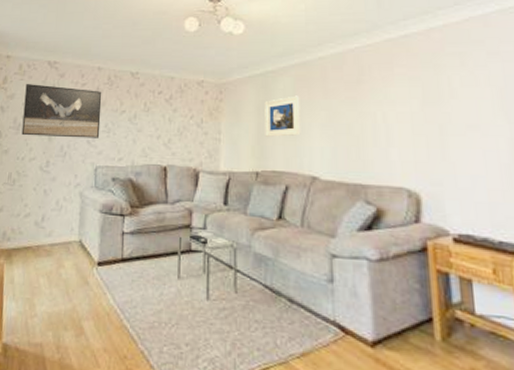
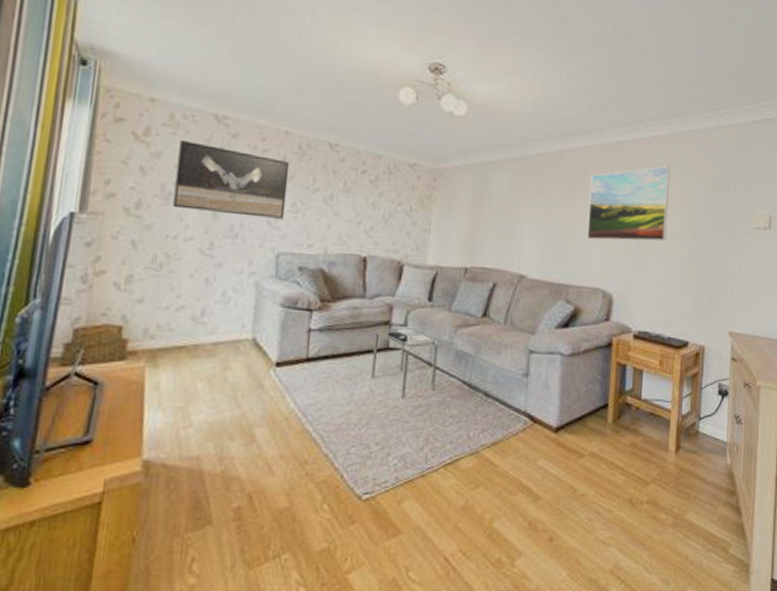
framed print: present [264,95,301,137] -> none [478,190,517,233]
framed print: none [376,53,477,137] -> present [587,166,670,242]

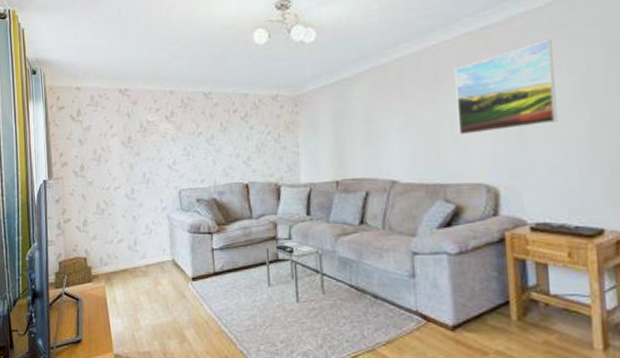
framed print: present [172,139,290,219] -> none [100,113,180,166]

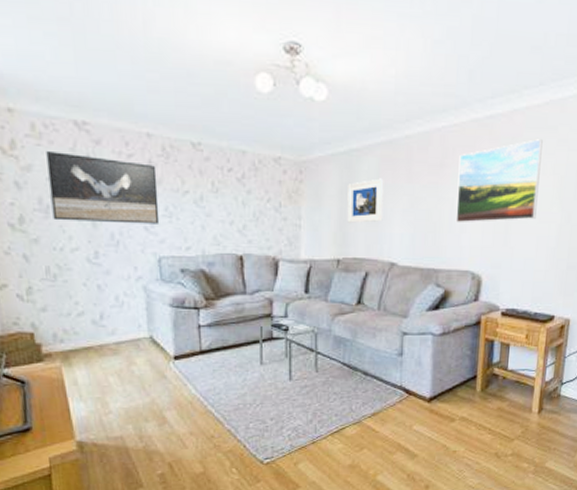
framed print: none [100,113,180,166] -> present [46,150,160,224]
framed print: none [341,101,379,146] -> present [347,178,384,223]

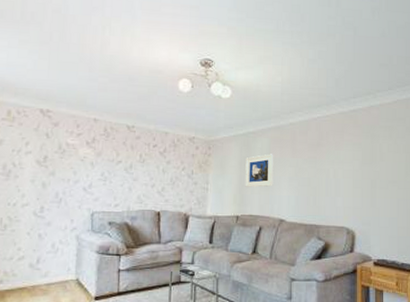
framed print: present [46,150,160,224] -> none [12,129,98,186]
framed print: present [455,139,543,223] -> none [331,127,395,189]

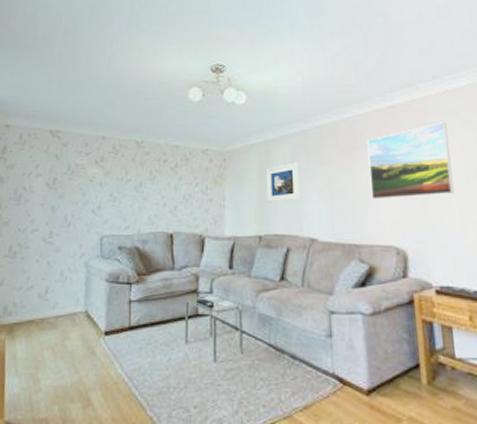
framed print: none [331,127,395,189] -> present [367,122,454,200]

